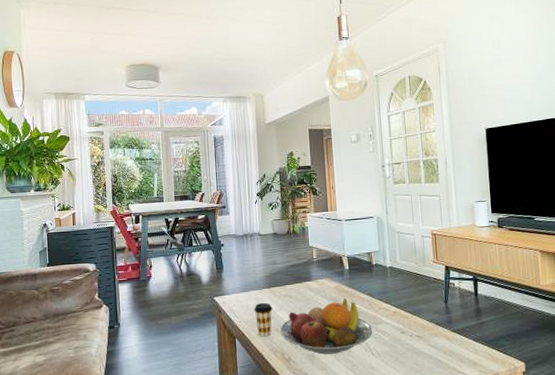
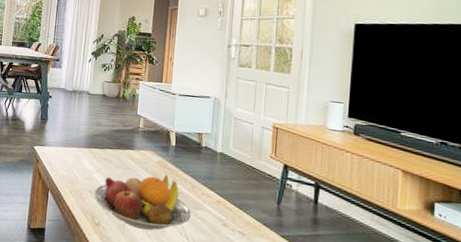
coffee cup: present [254,302,273,337] -> none [71,161,90,196]

